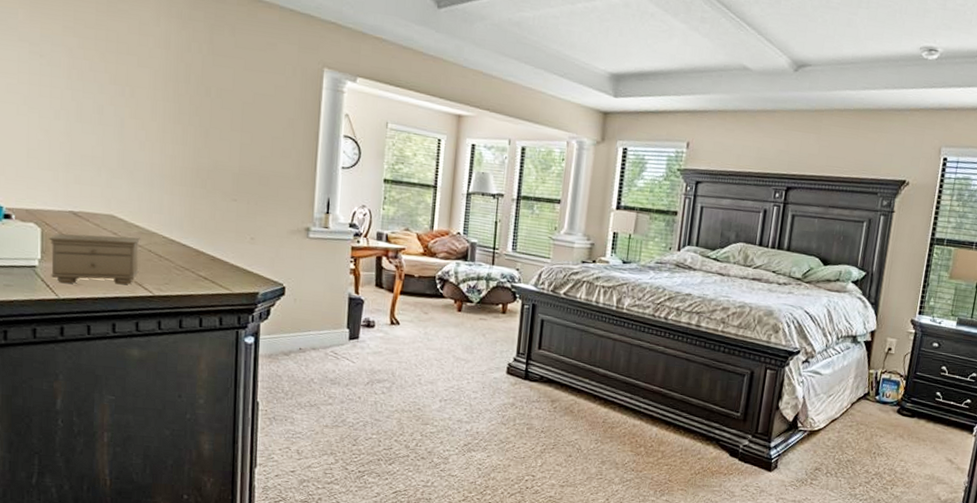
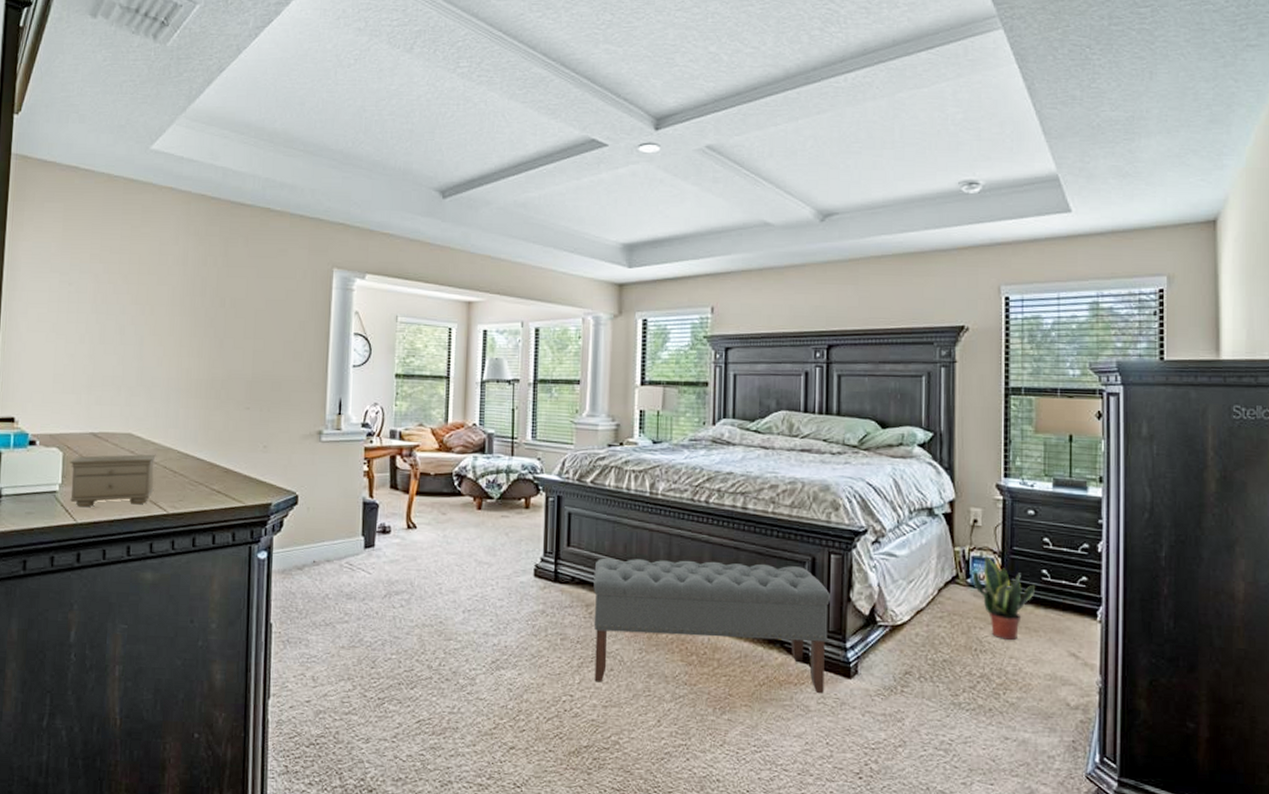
bench: none [554,361,763,482] -> present [593,558,830,693]
potted plant: none [880,377,929,447] -> present [972,555,1035,640]

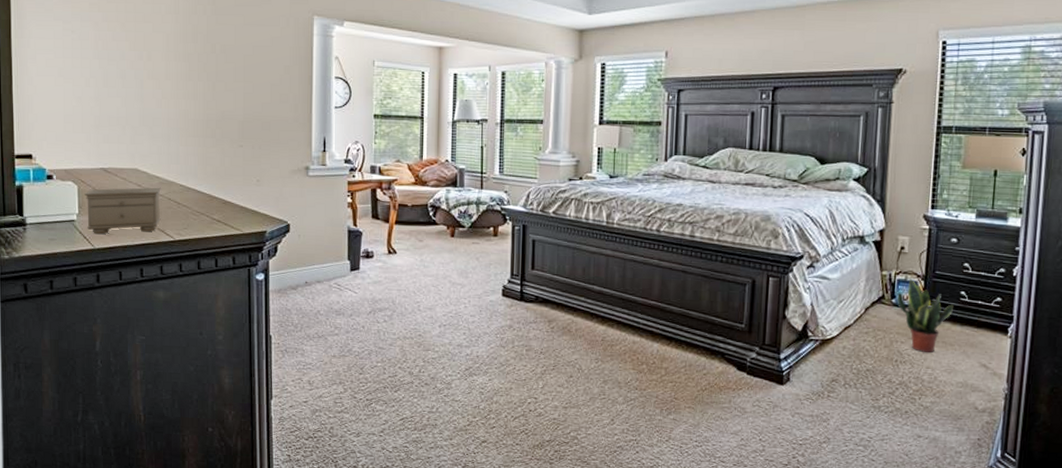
bench: present [593,558,830,693] -> none [555,280,768,397]

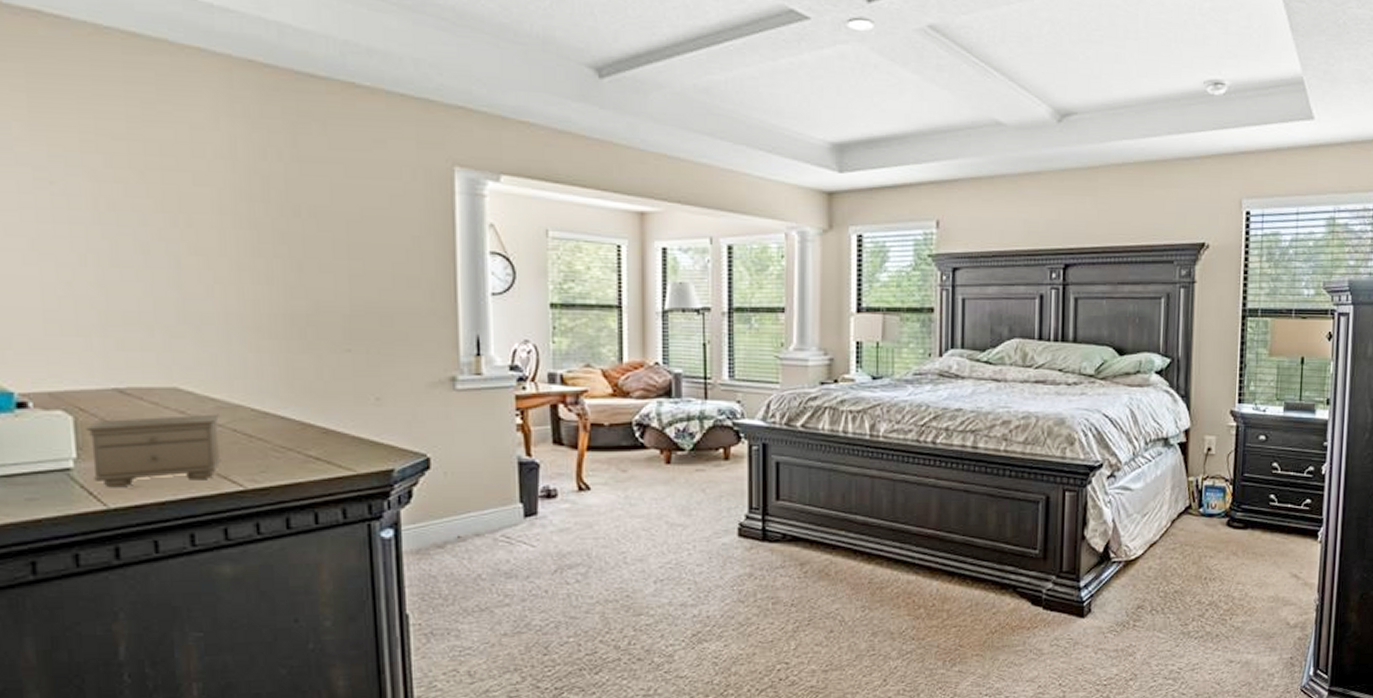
potted plant: present [896,278,953,353] -> none [1204,483,1263,566]

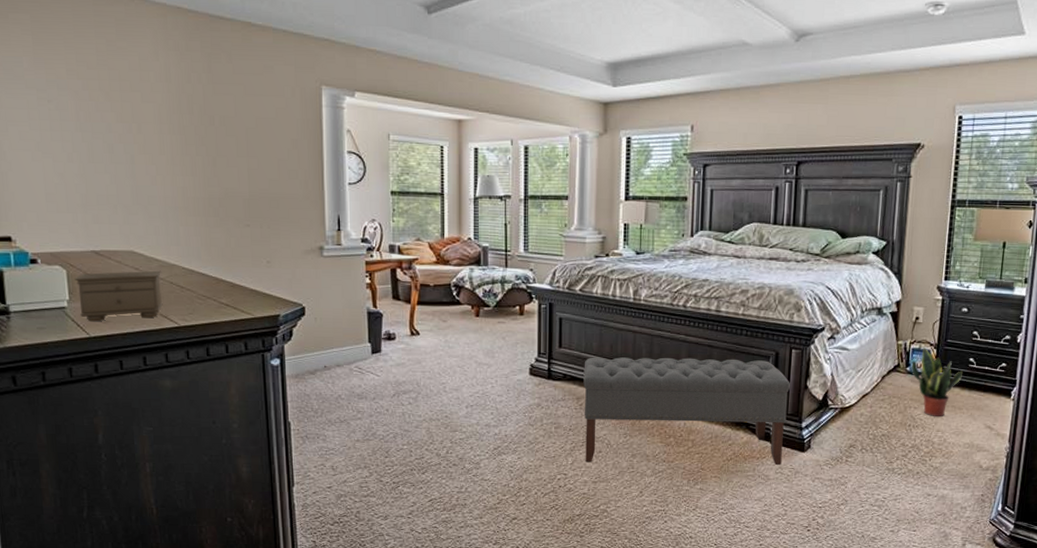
bench: none [808,507,1064,646] -> present [583,357,790,465]
potted plant: none [1204,483,1263,566] -> present [911,347,963,416]

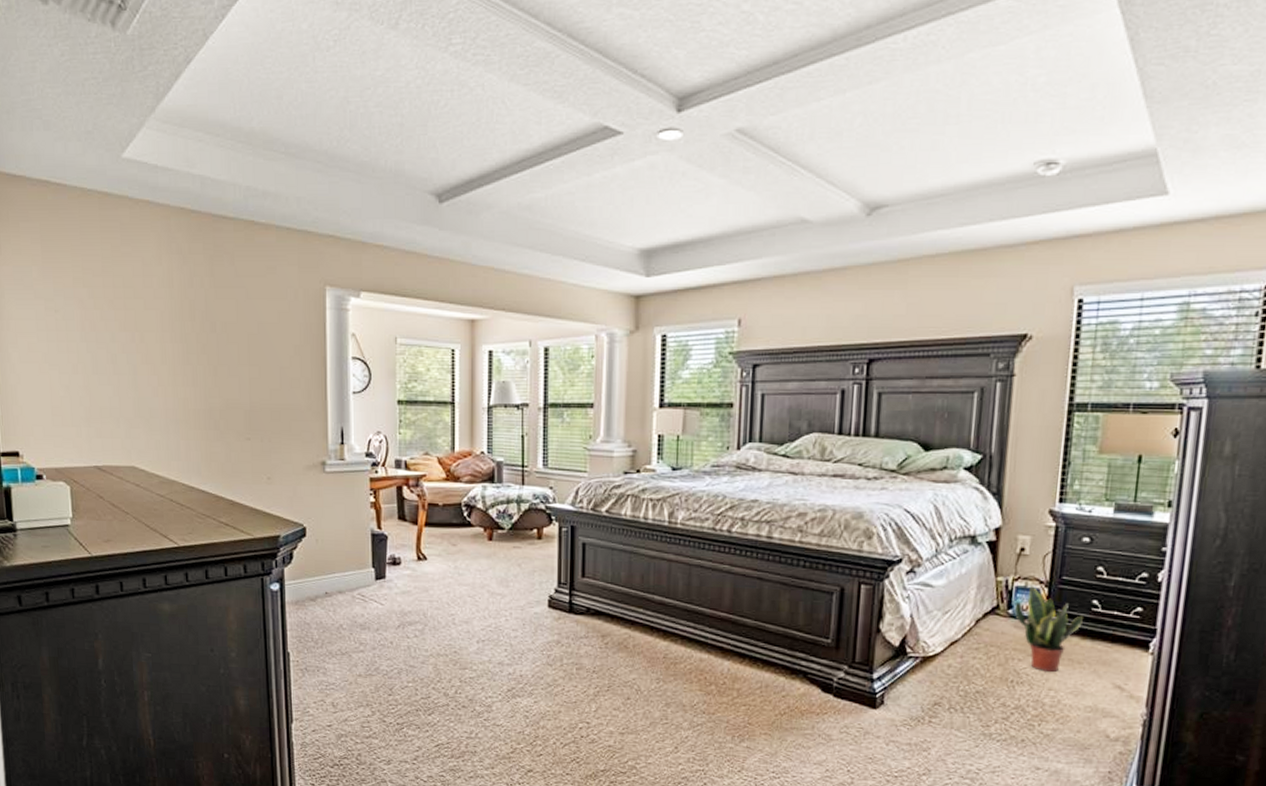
jewelry box: present [74,270,163,322] -> none [77,487,163,541]
bench: present [583,357,790,465] -> none [609,588,858,723]

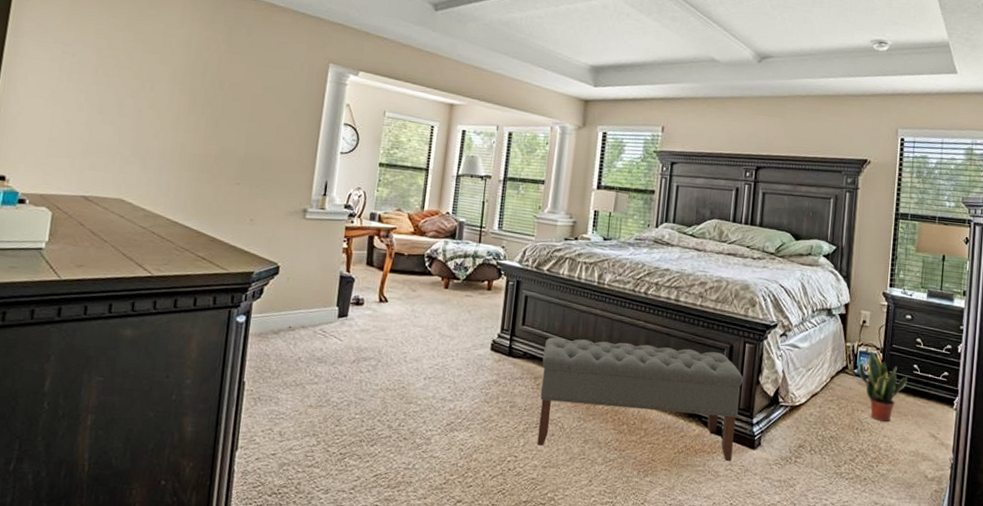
bench: none [609,588,858,723] -> present [537,337,743,461]

